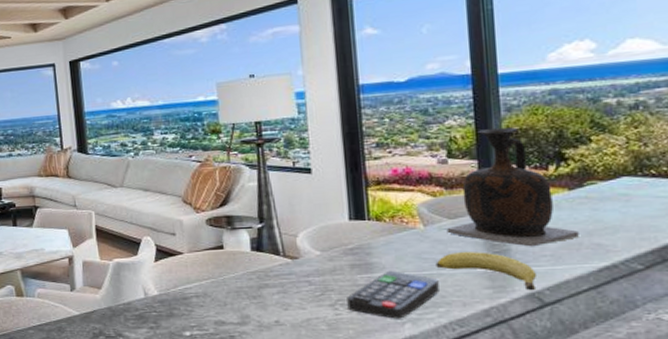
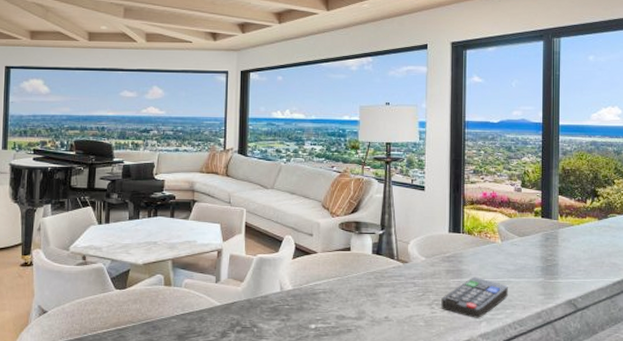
fruit: present [435,252,536,290] -> none [507,264,573,297]
vase: present [446,127,579,247] -> none [517,167,602,263]

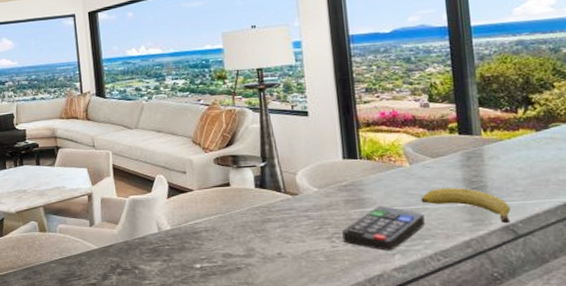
fruit: none [507,264,573,297] -> present [421,188,510,223]

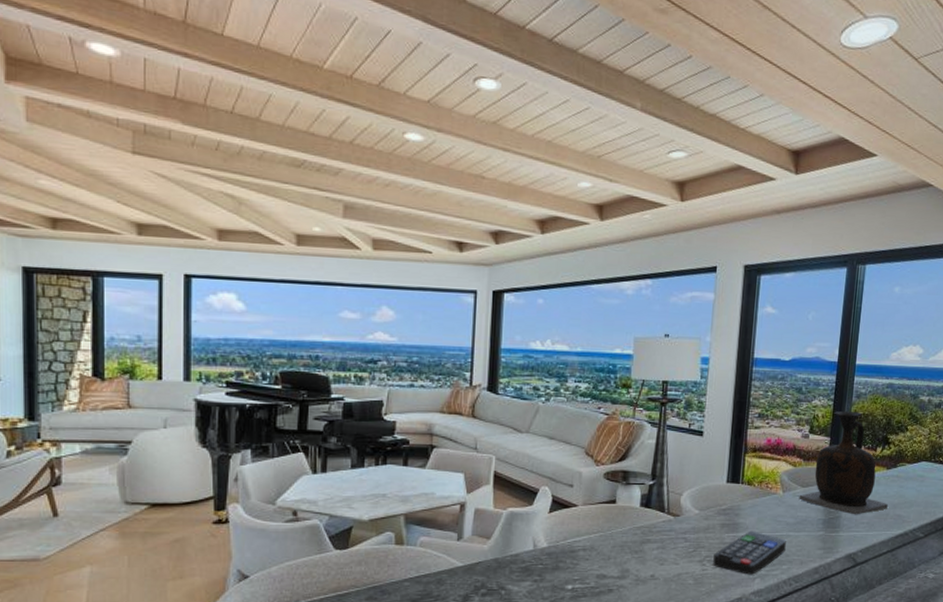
fruit: present [421,188,510,223] -> none [786,517,855,551]
vase: none [430,74,546,183] -> present [799,411,888,515]

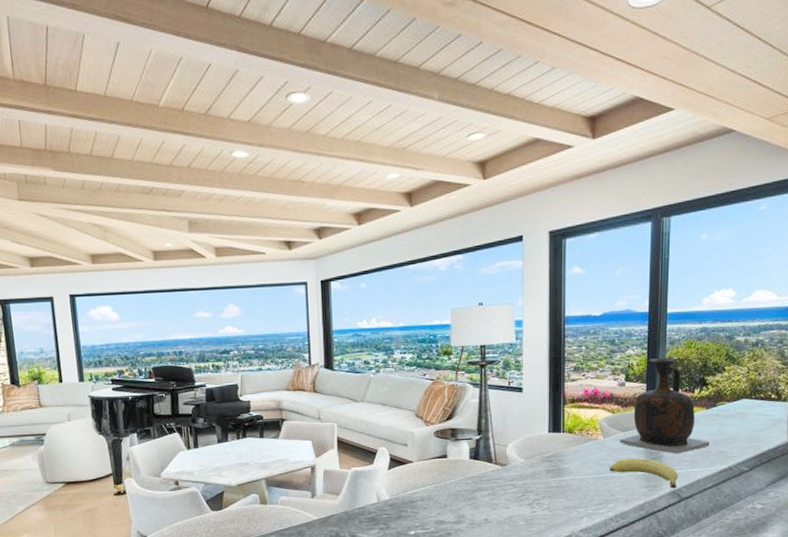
remote control: present [713,530,786,575] -> none [541,474,610,514]
fruit: none [786,517,855,551] -> present [609,458,678,488]

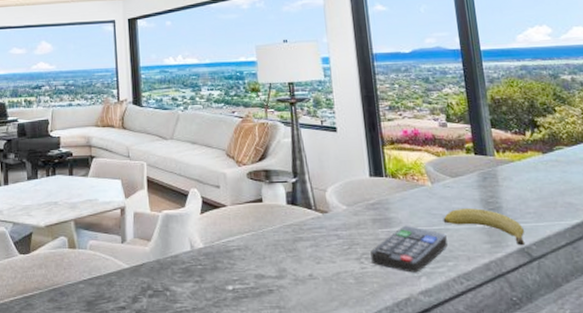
remote control: none [541,474,610,514] -> present [370,225,448,273]
vase: present [619,357,710,454] -> none [450,97,554,205]

